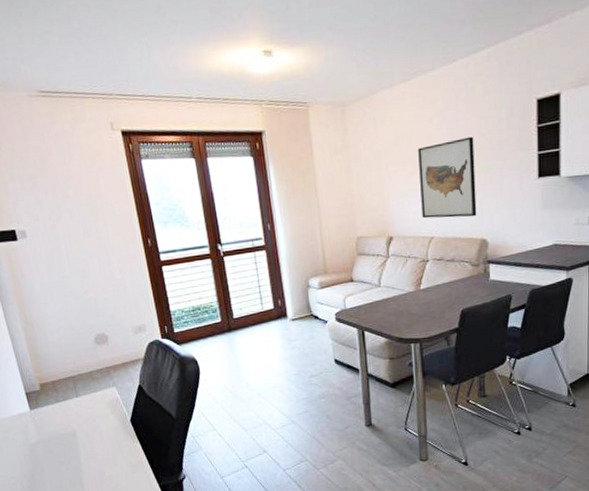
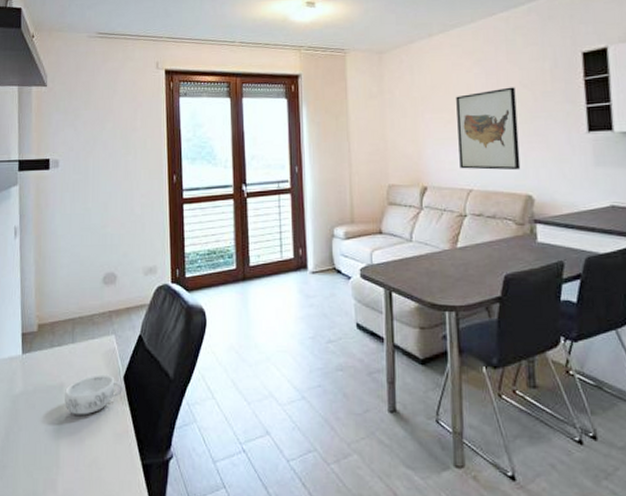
decorative bowl: none [77,420,132,455] -> present [64,374,123,415]

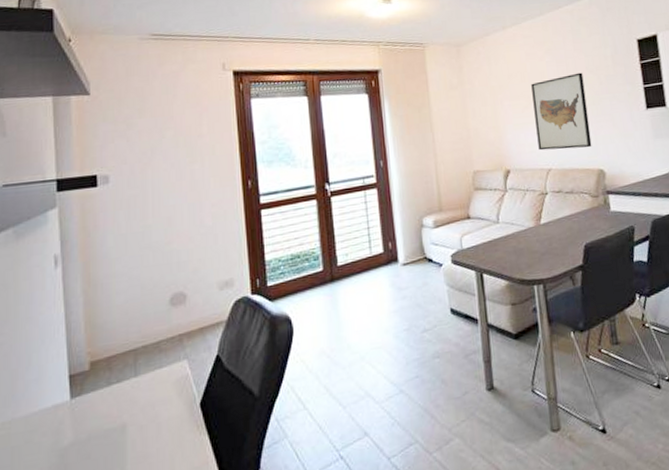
decorative bowl: present [64,374,123,415] -> none [127,404,200,457]

